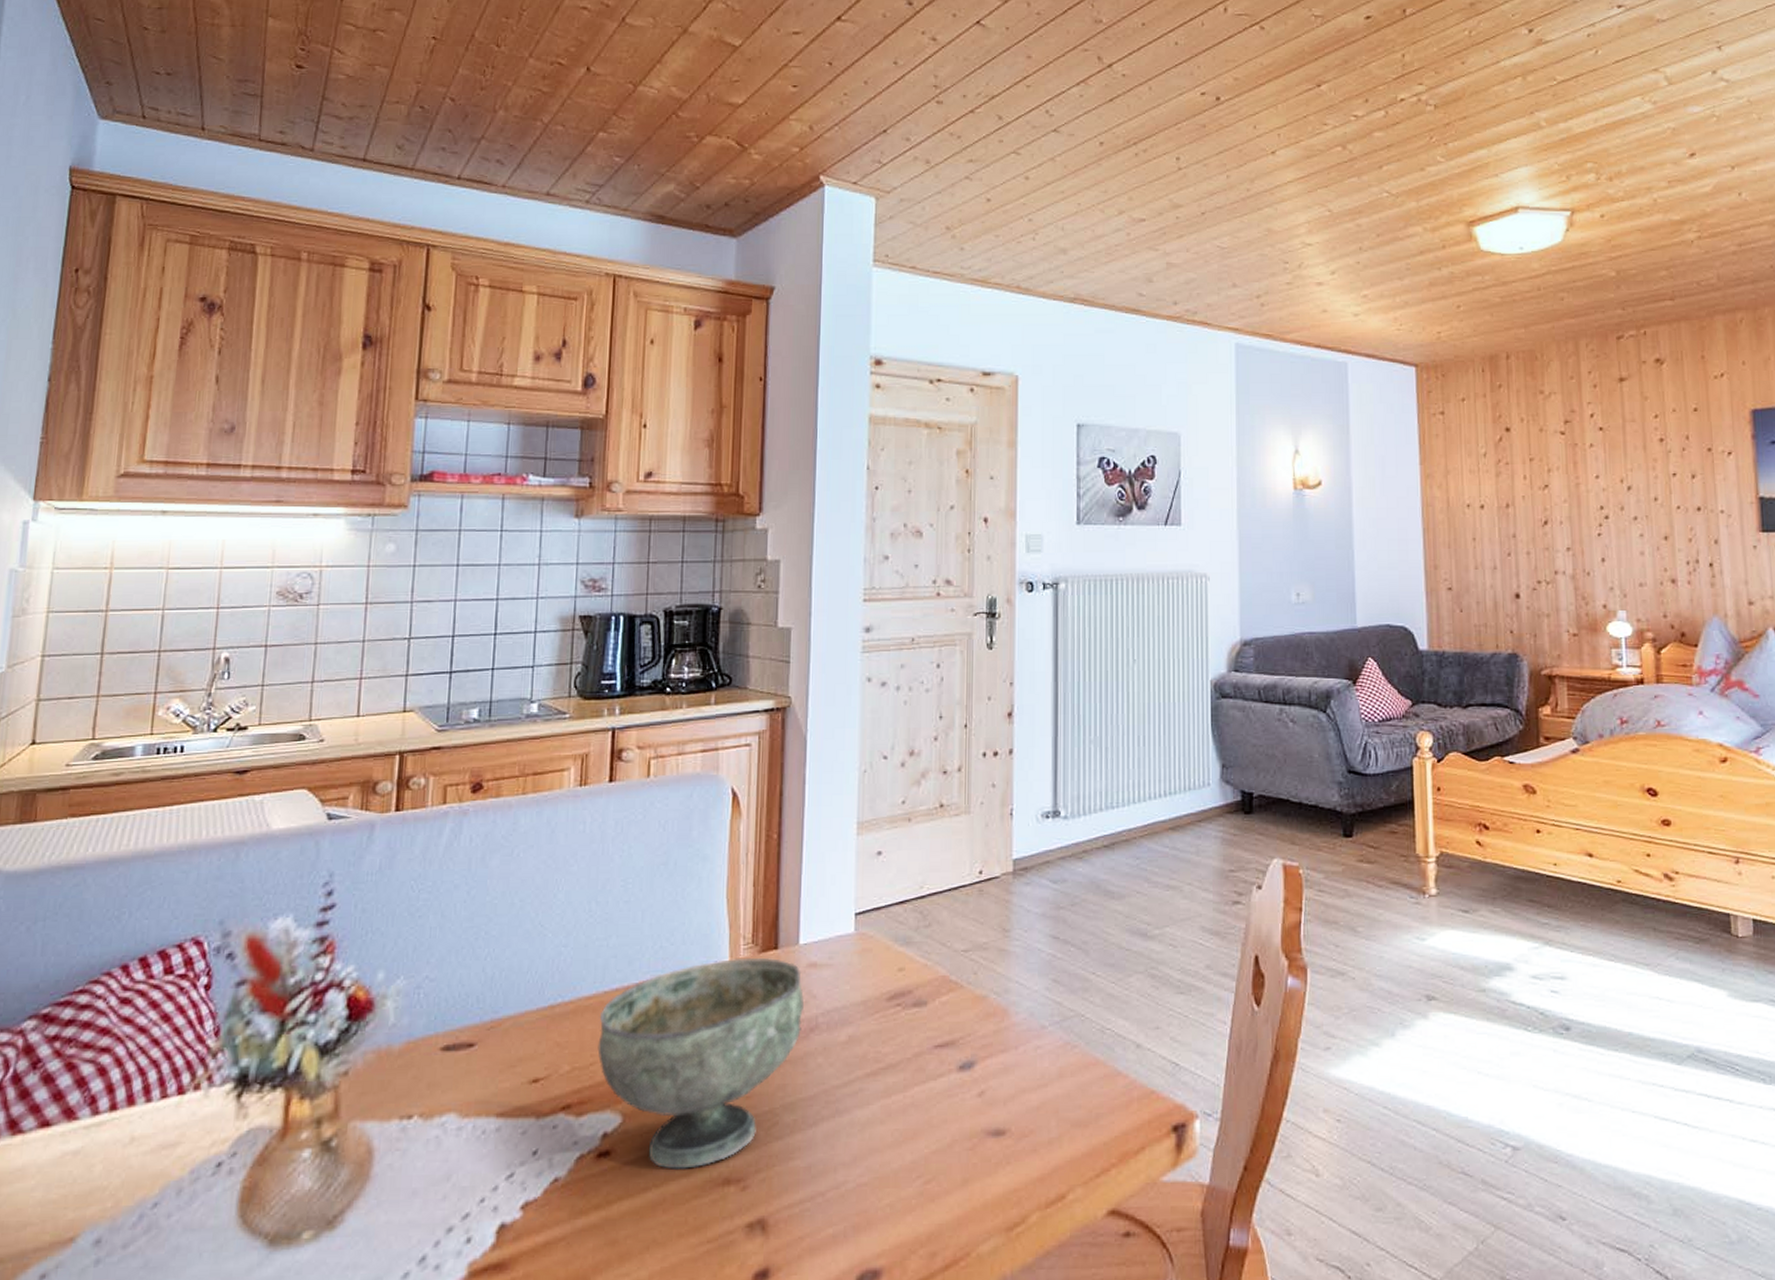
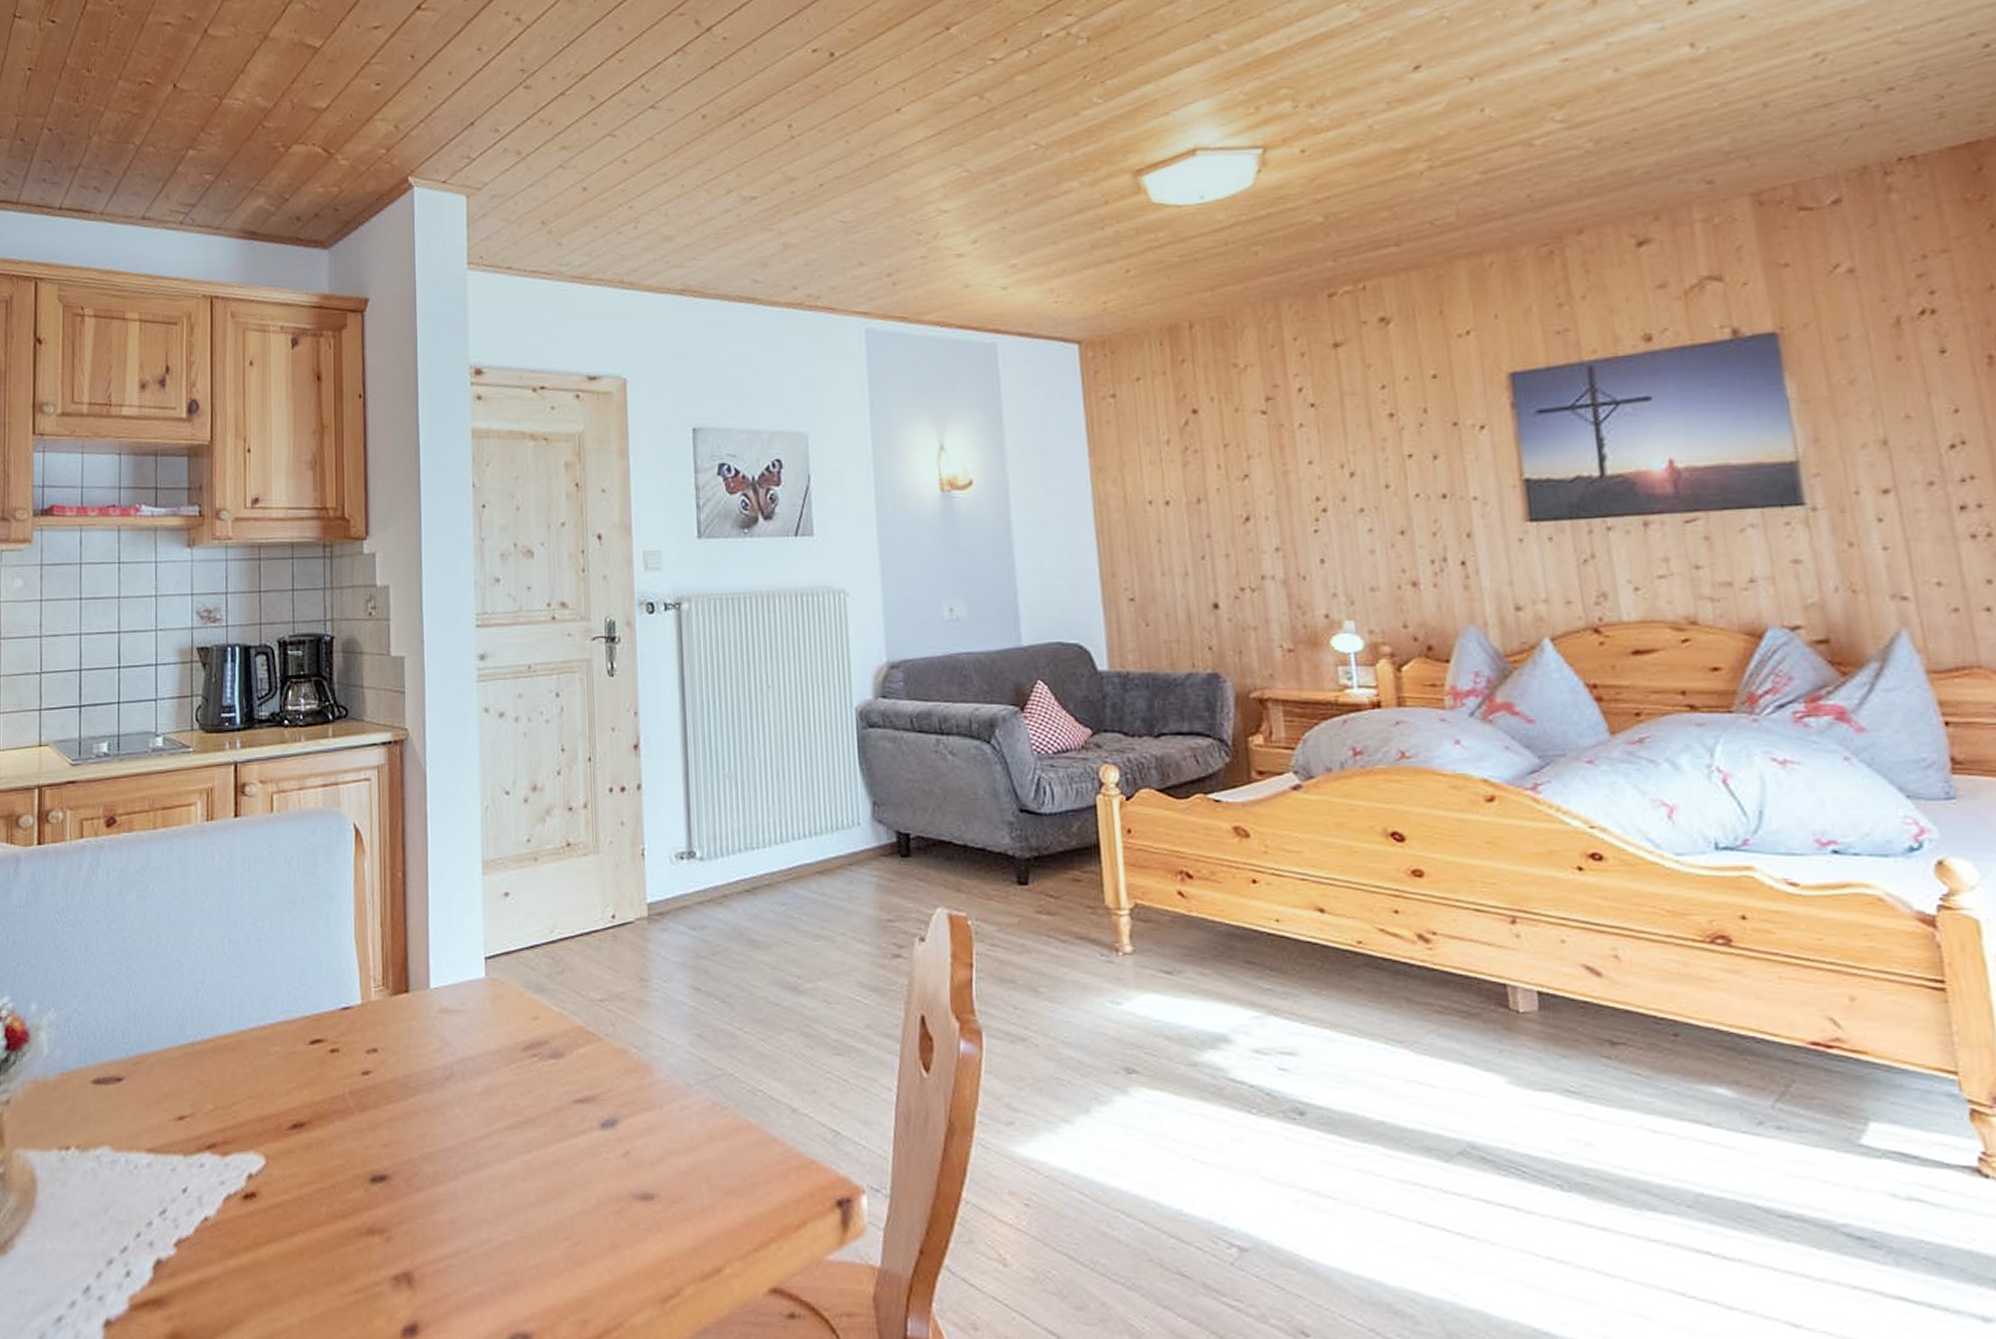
bowl: present [597,957,804,1169] -> none [238,1000,438,1216]

